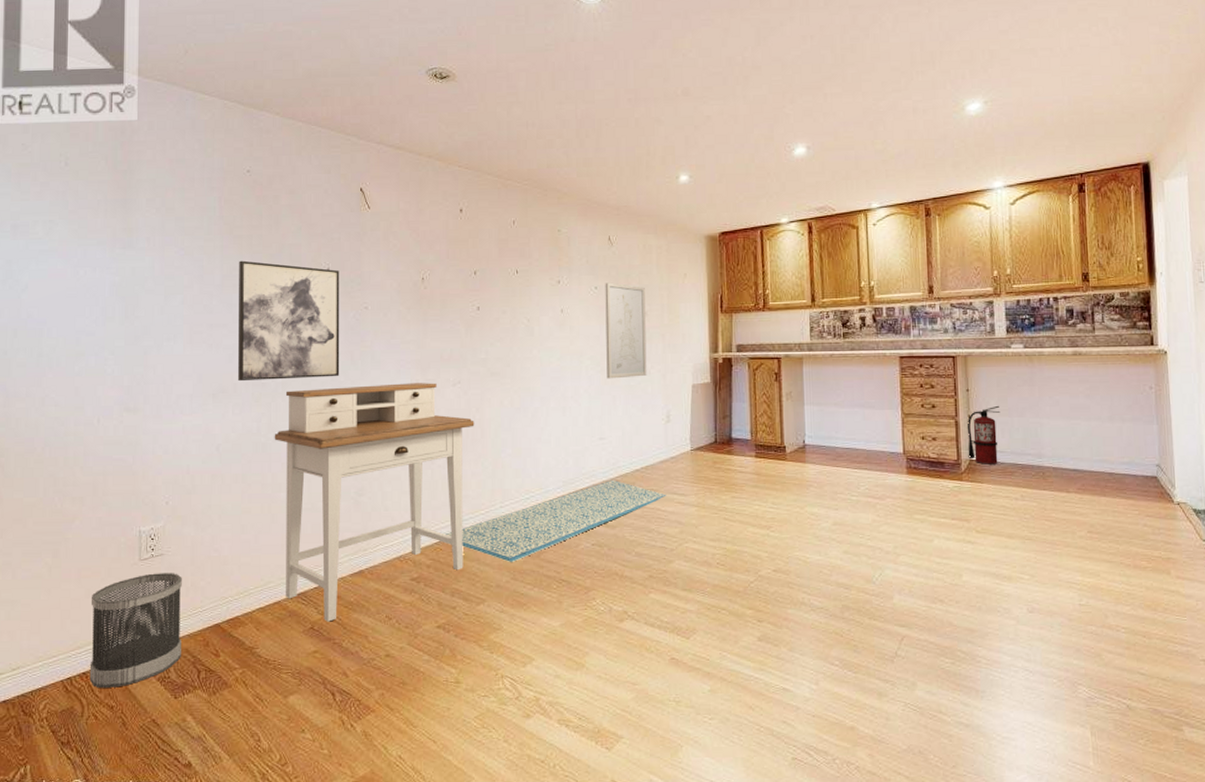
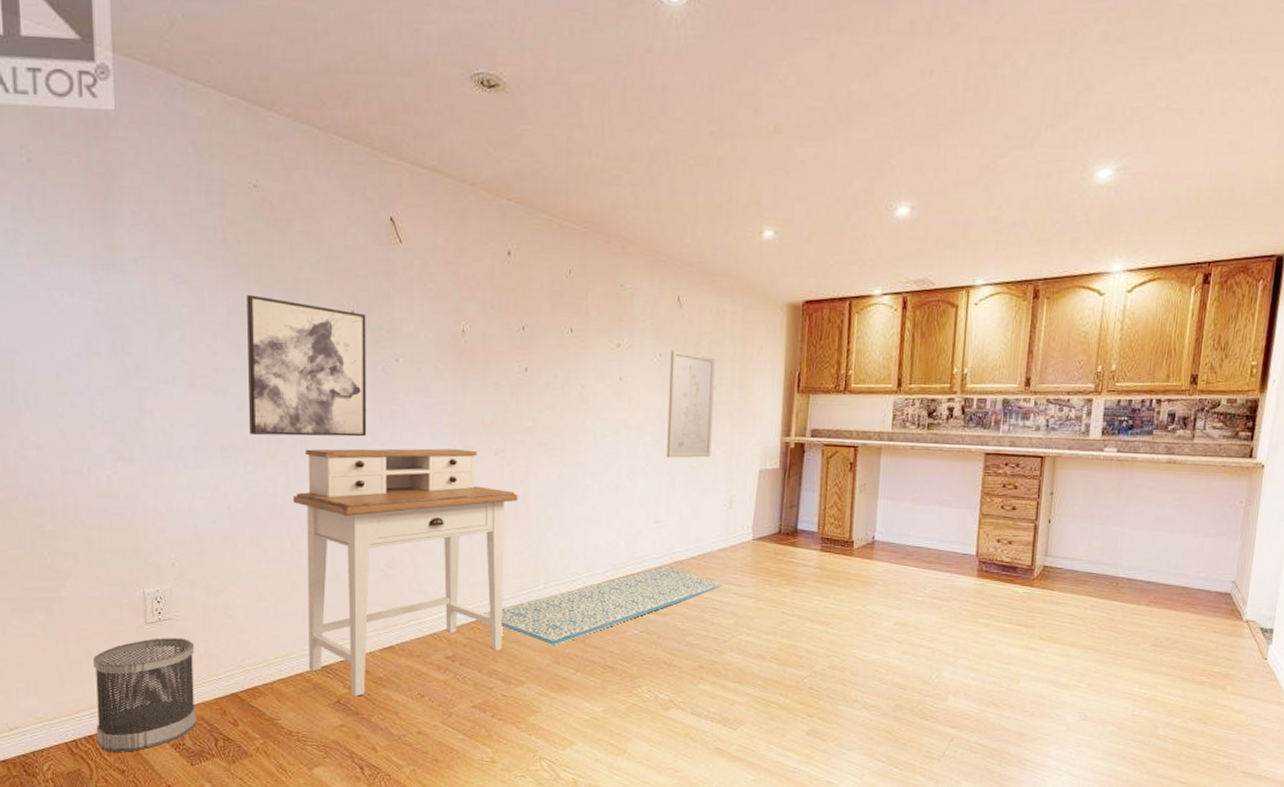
fire extinguisher: present [968,405,1001,465] -> none [1042,511,1083,572]

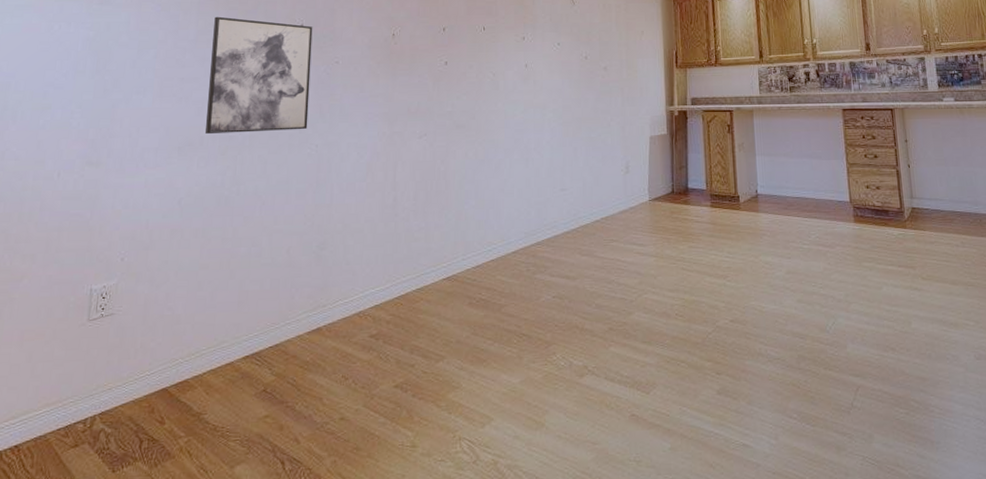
wastebasket: present [92,638,196,752] -> none [21,333,131,462]
desk: present [292,448,518,697] -> none [237,135,439,384]
rug: present [484,567,723,645] -> none [407,231,626,316]
wall art: present [667,350,715,458] -> none [567,39,607,131]

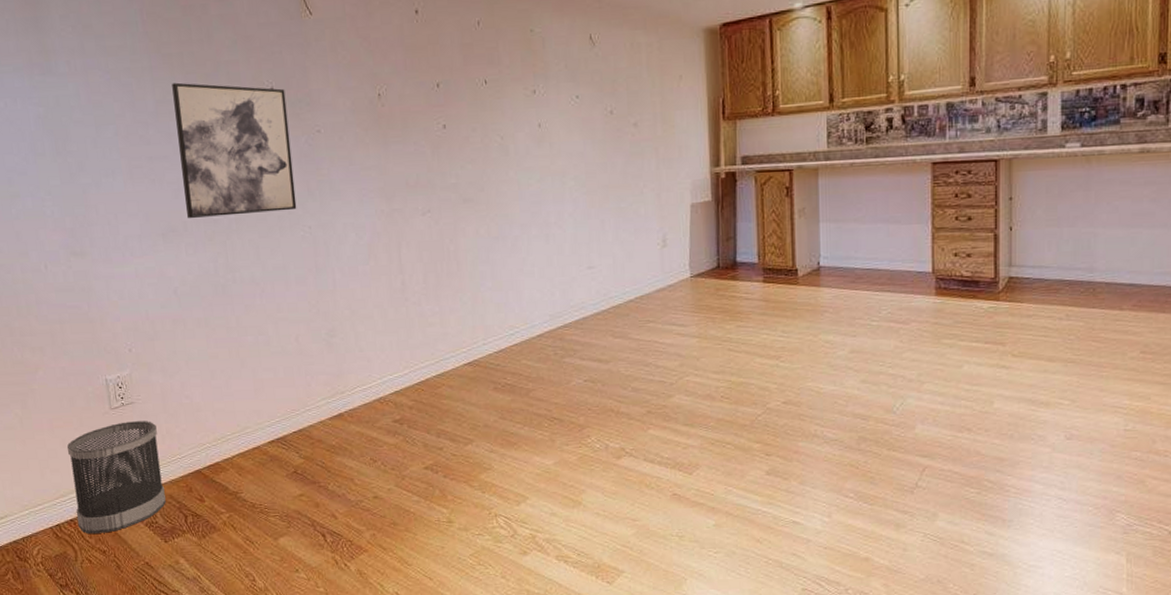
wastebasket: none [21,333,131,462] -> present [66,421,166,534]

